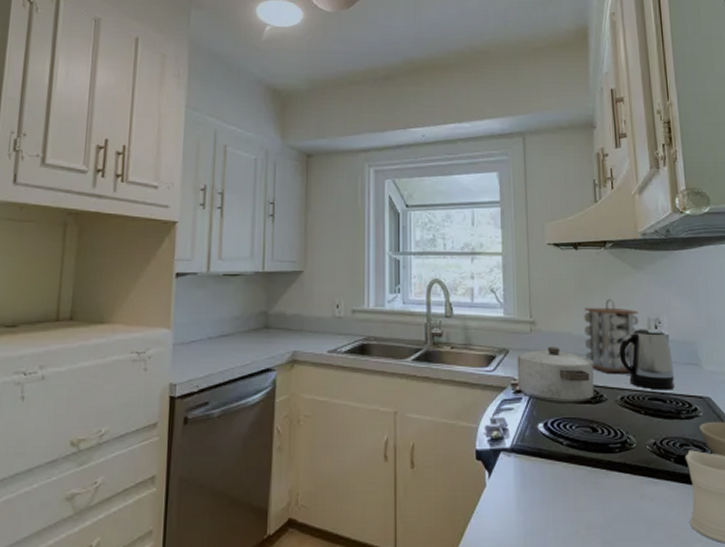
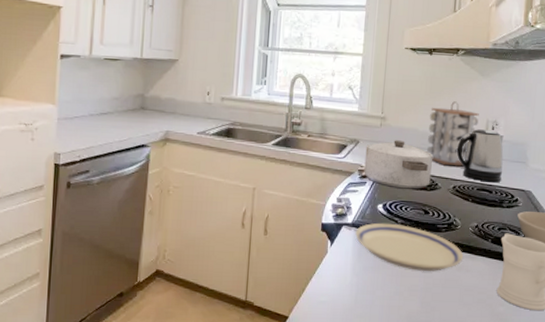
plate: none [516,445,645,504] -> present [355,222,464,272]

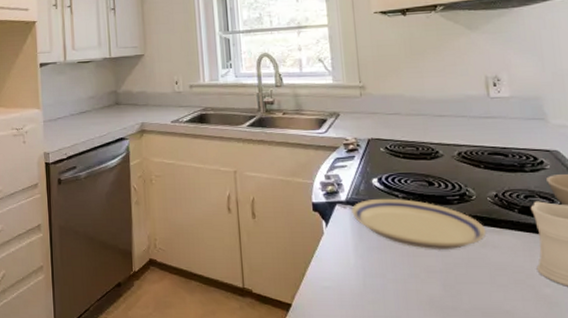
cooking pot: present [364,140,433,190] -> none [348,108,430,161]
spice rack: present [427,101,479,167] -> none [415,60,476,131]
kettle: present [456,129,504,183] -> none [454,87,517,145]

